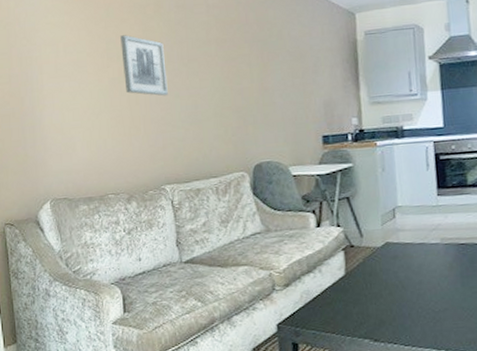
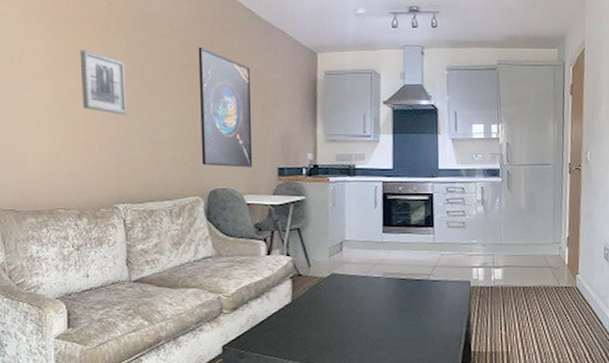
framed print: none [234,19,296,140] -> present [198,46,253,167]

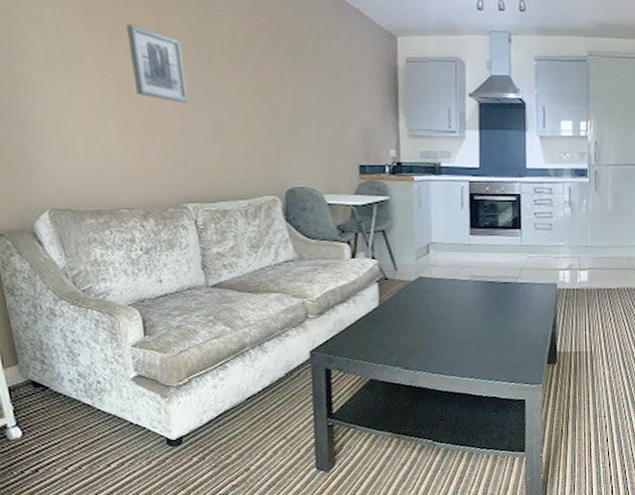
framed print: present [198,46,253,167] -> none [264,25,332,164]

